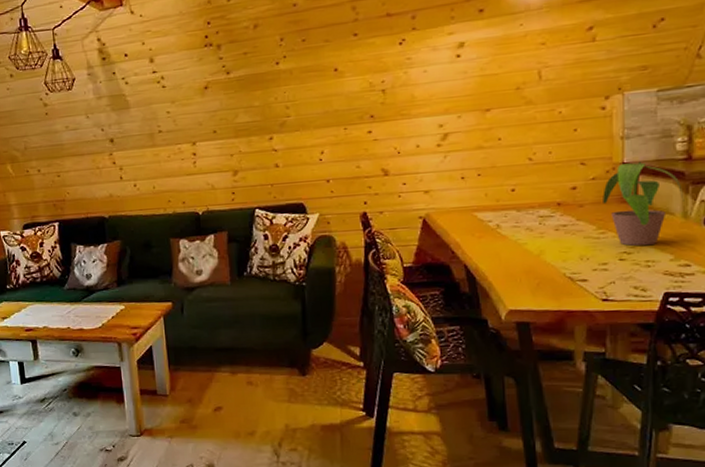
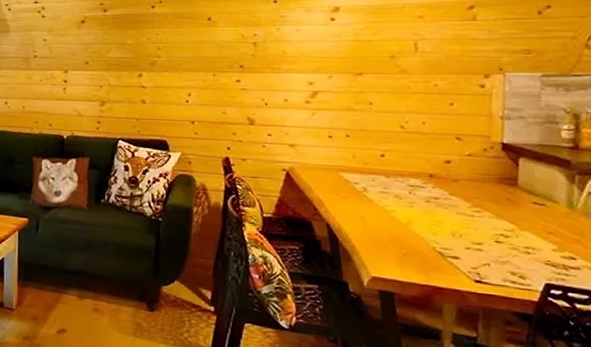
potted plant: present [603,161,685,246] -> none [479,144,570,231]

